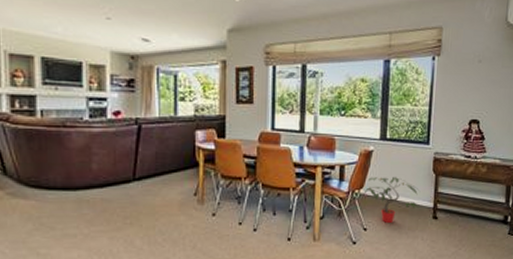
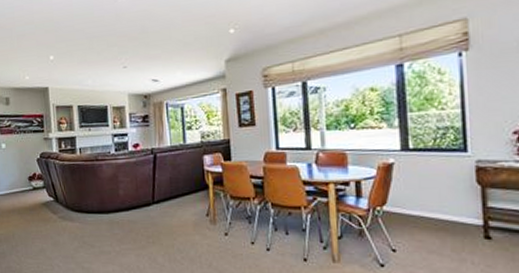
potted plant: present [363,177,419,223] -> none [387,191,464,243]

